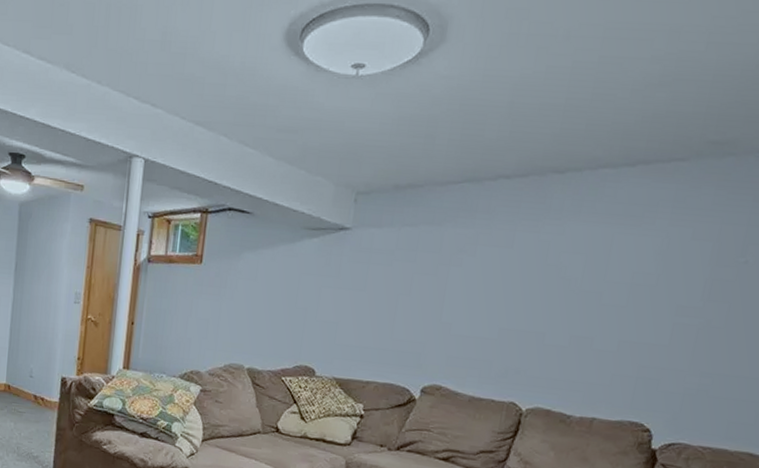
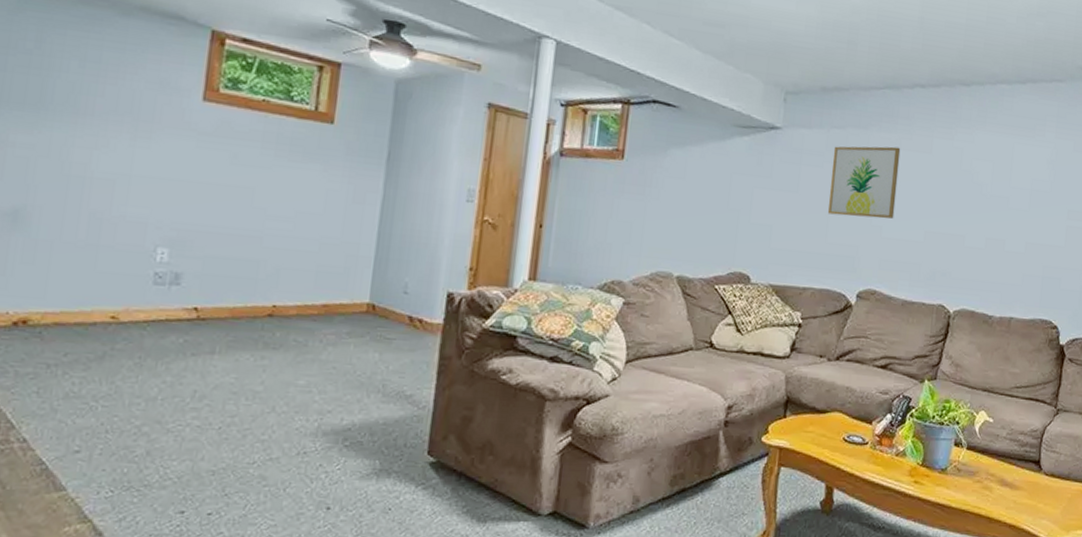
wall art: none [394,242,478,316] -> present [827,146,901,219]

